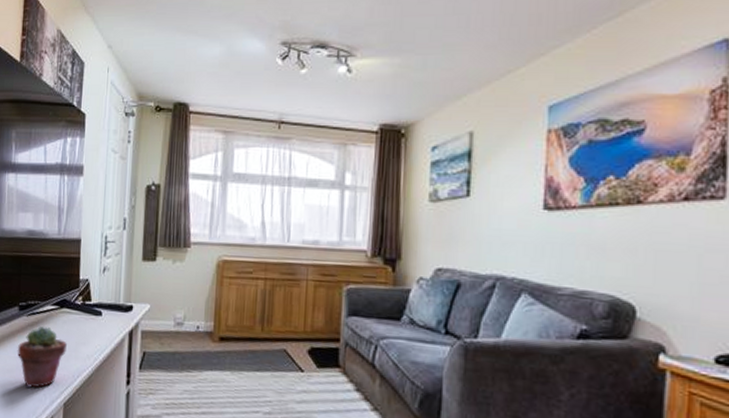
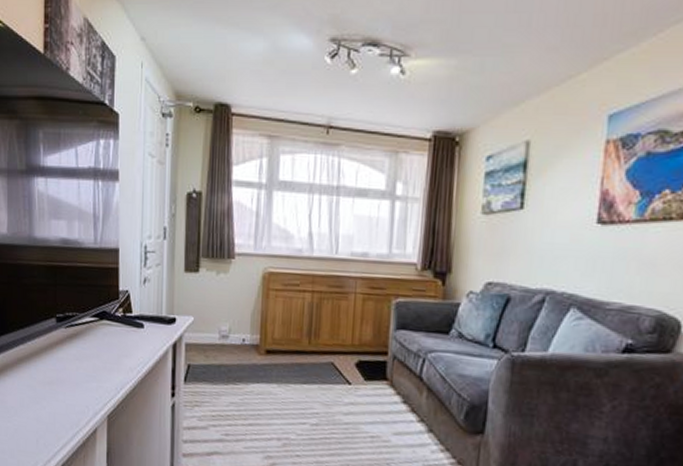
potted succulent: present [17,326,67,389] -> none [56,338,108,401]

